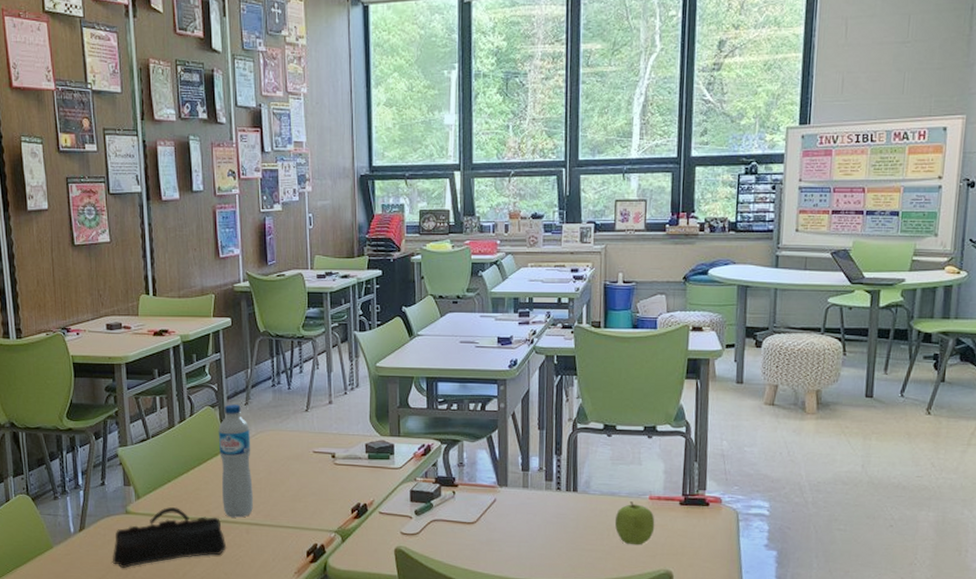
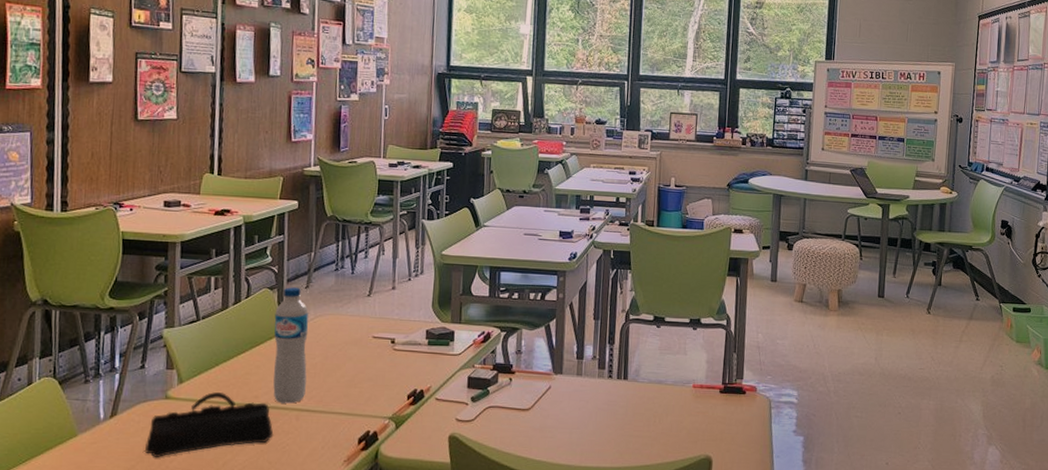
fruit: present [614,501,655,545] -> none [660,389,697,432]

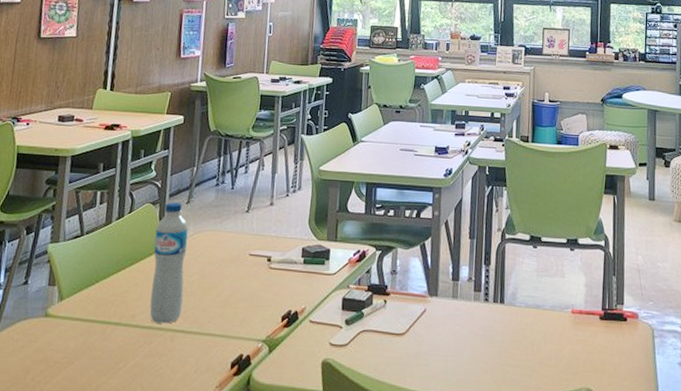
pencil case: present [145,392,274,458] -> none [21,310,148,380]

